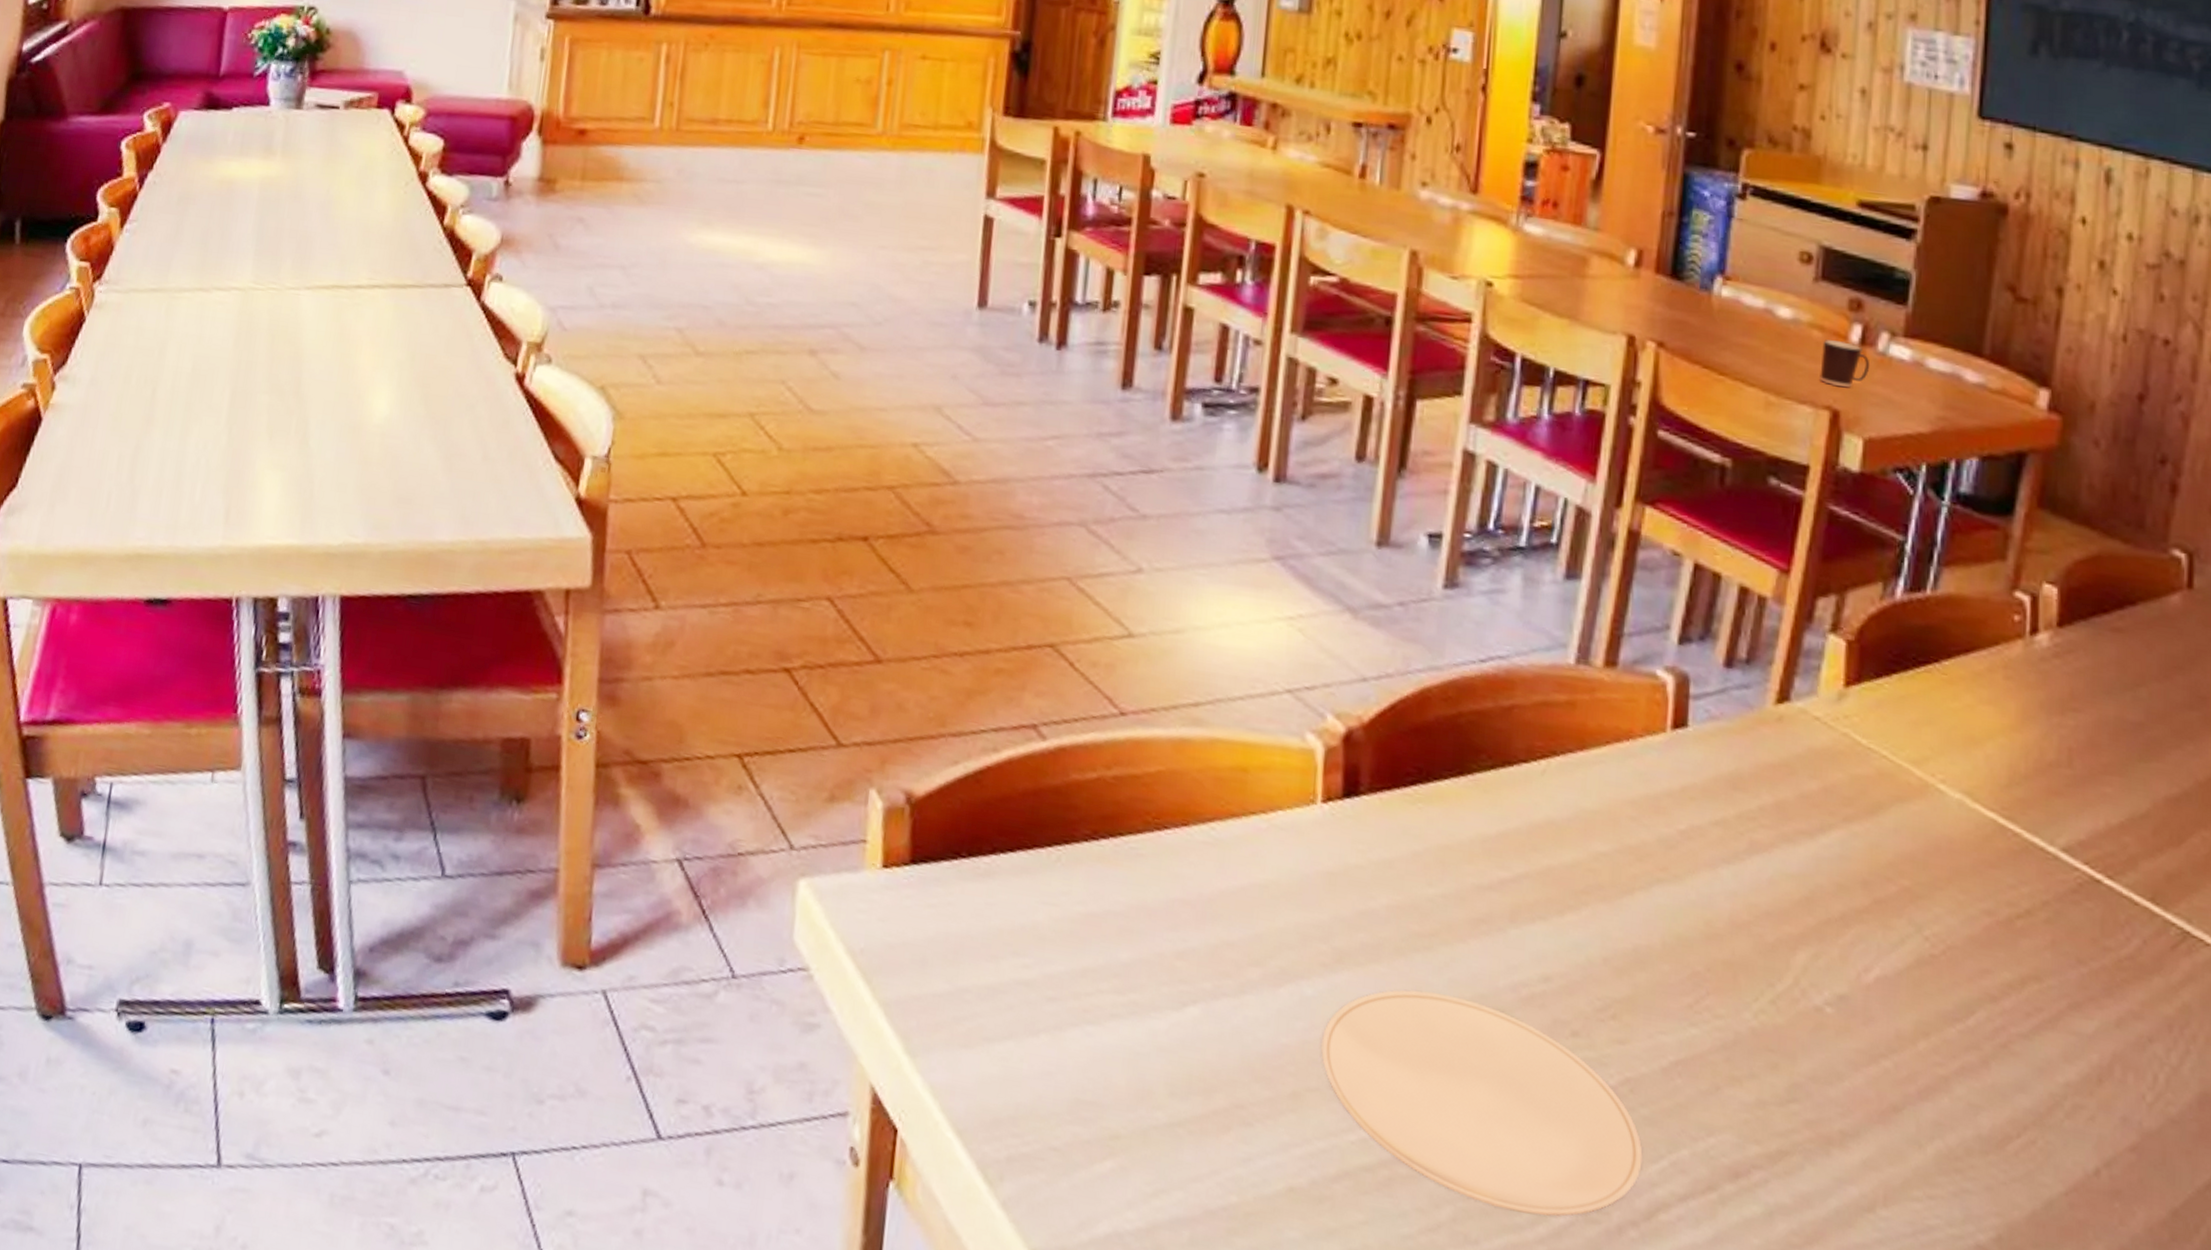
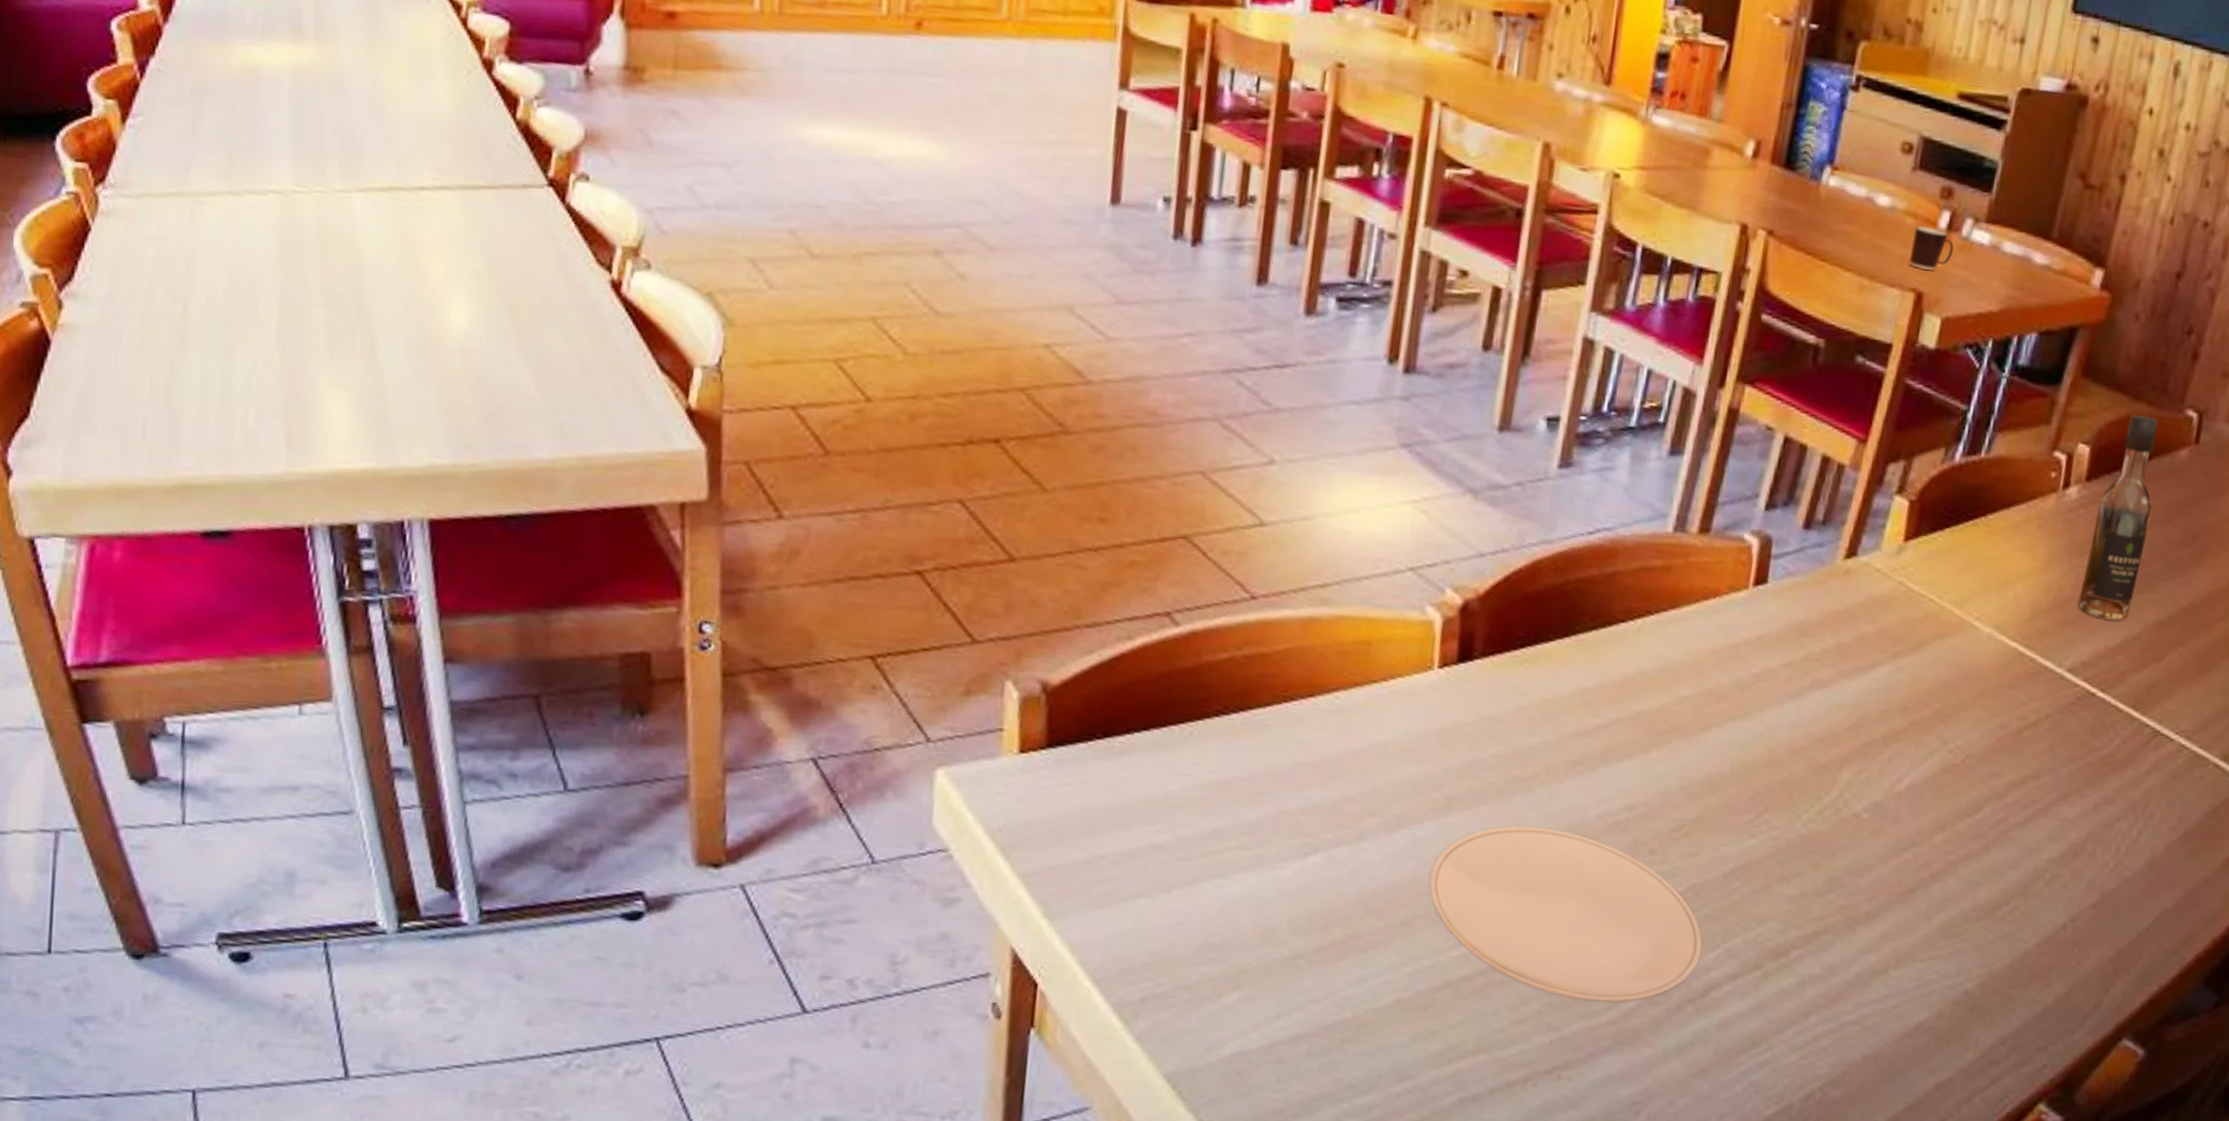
bottle: none [2066,552,2145,794] -> present [2078,414,2159,621]

